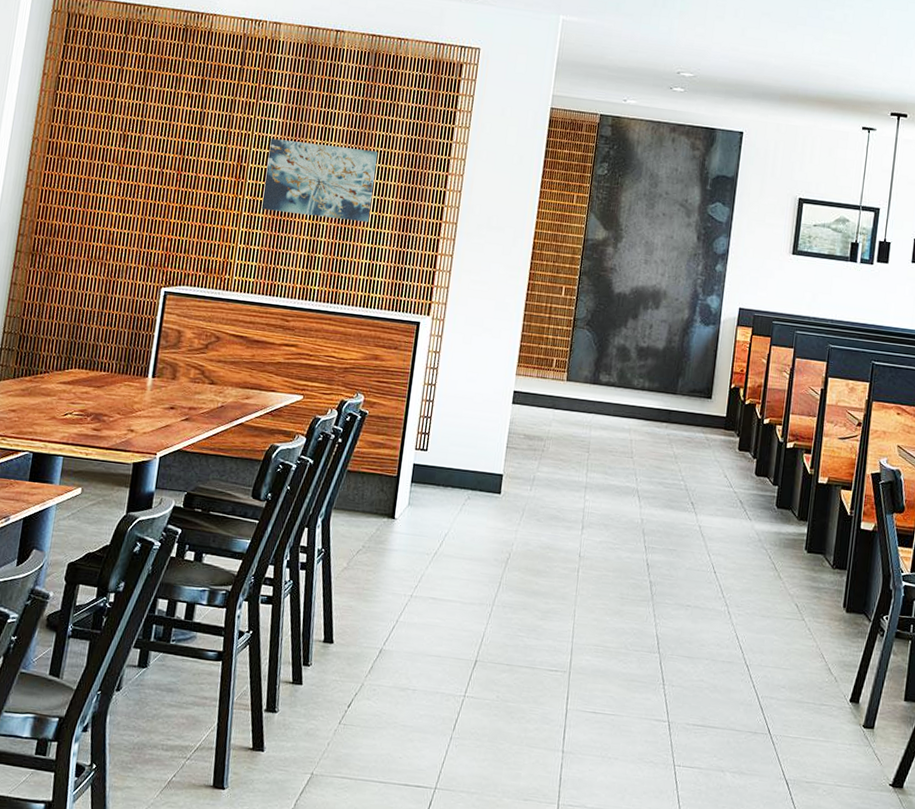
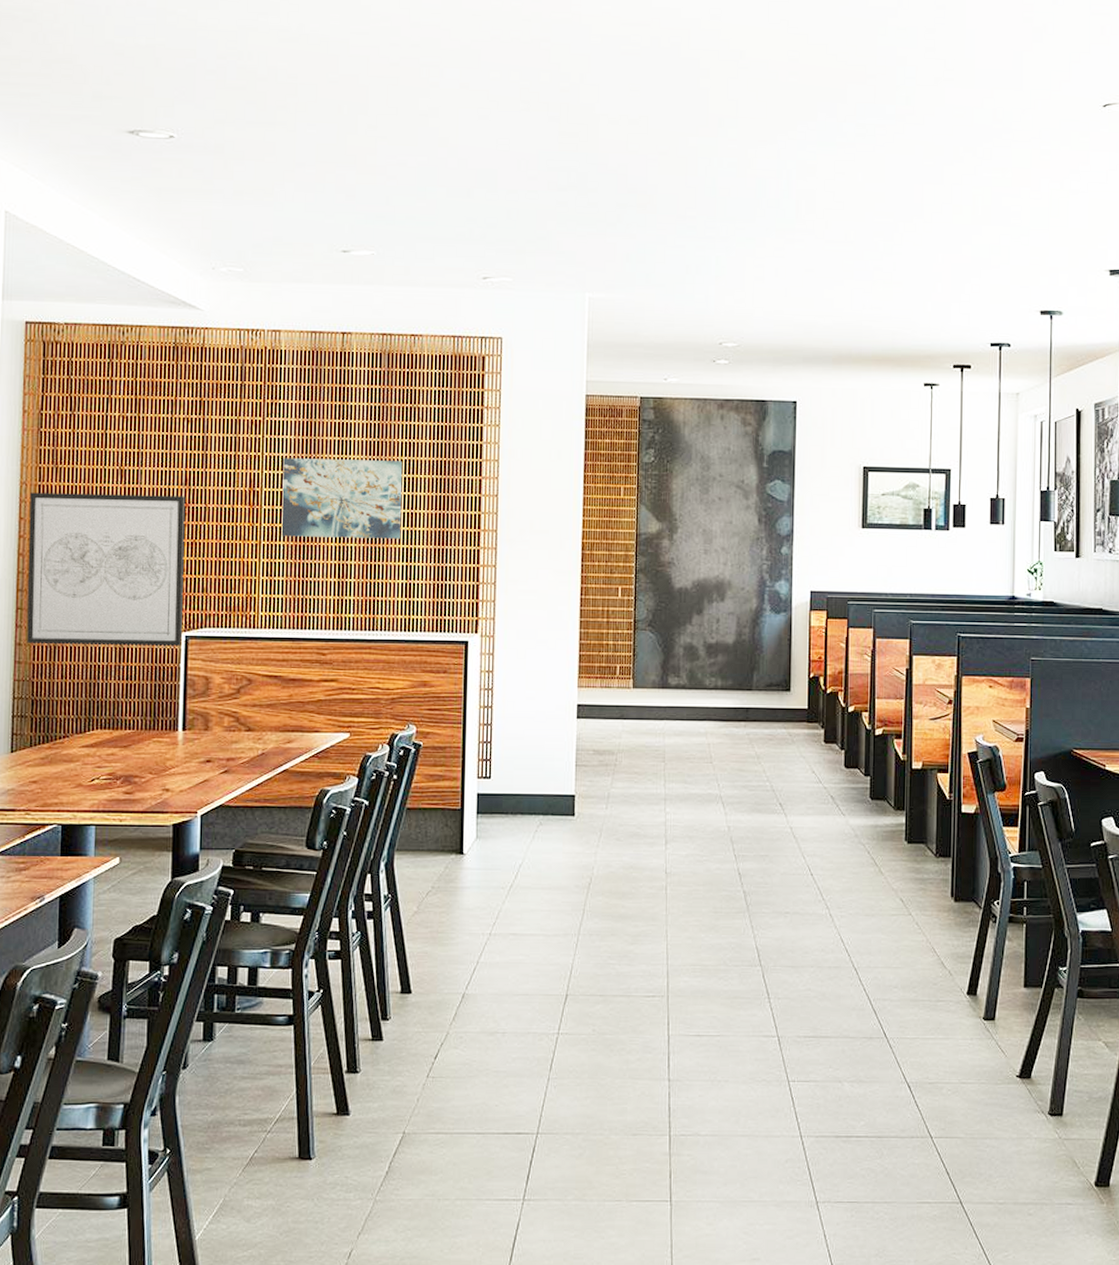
wall art: none [21,147,179,300] -> present [27,492,186,646]

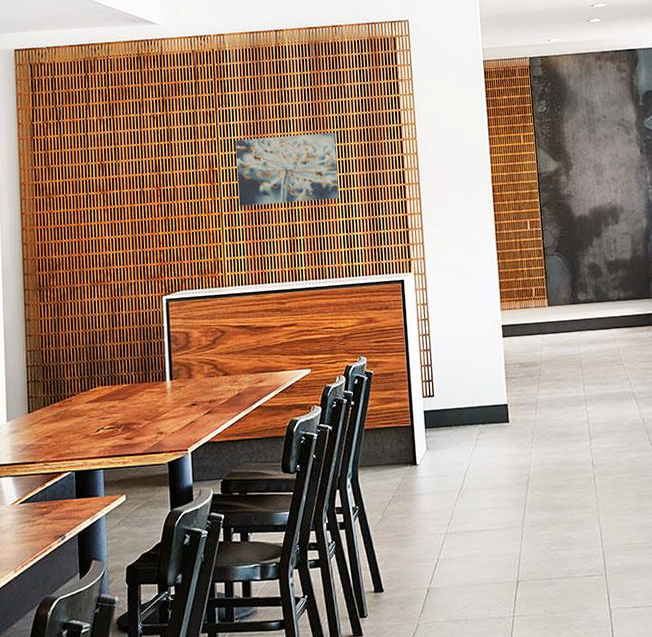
wall art: present [27,492,186,646] -> none [29,181,164,318]

